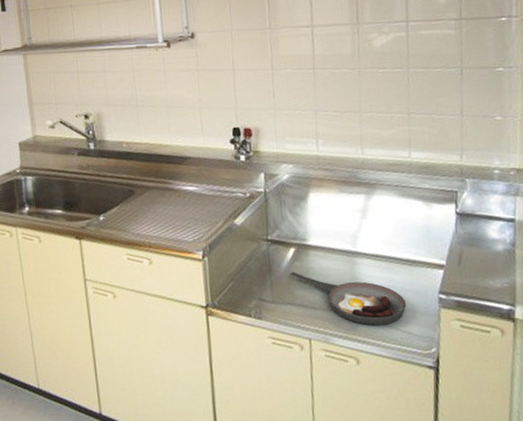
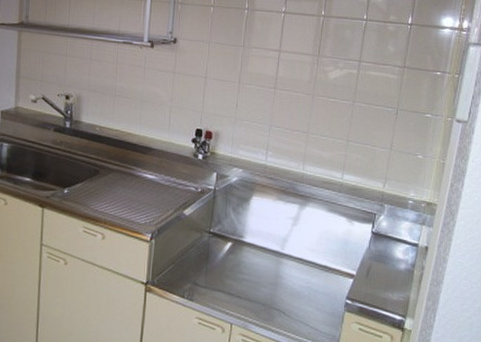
frying pan: present [290,272,407,326] -> none [224,263,318,320]

